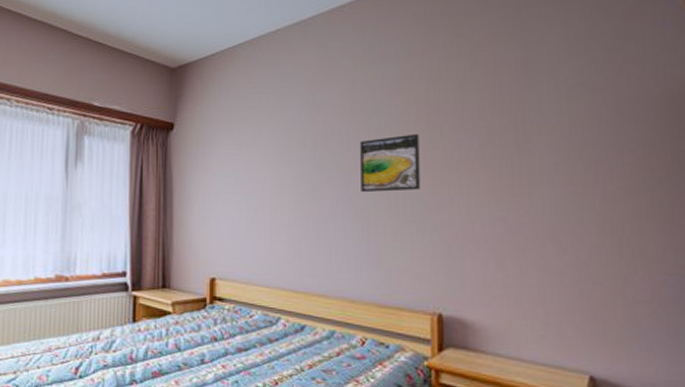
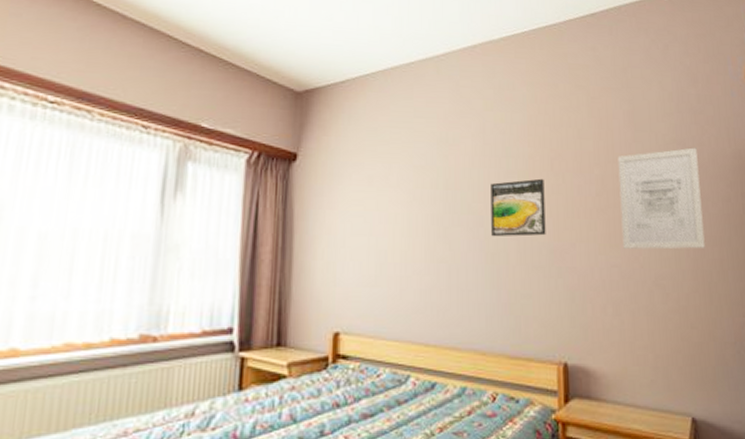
wall art: none [507,90,616,202] -> present [618,147,705,250]

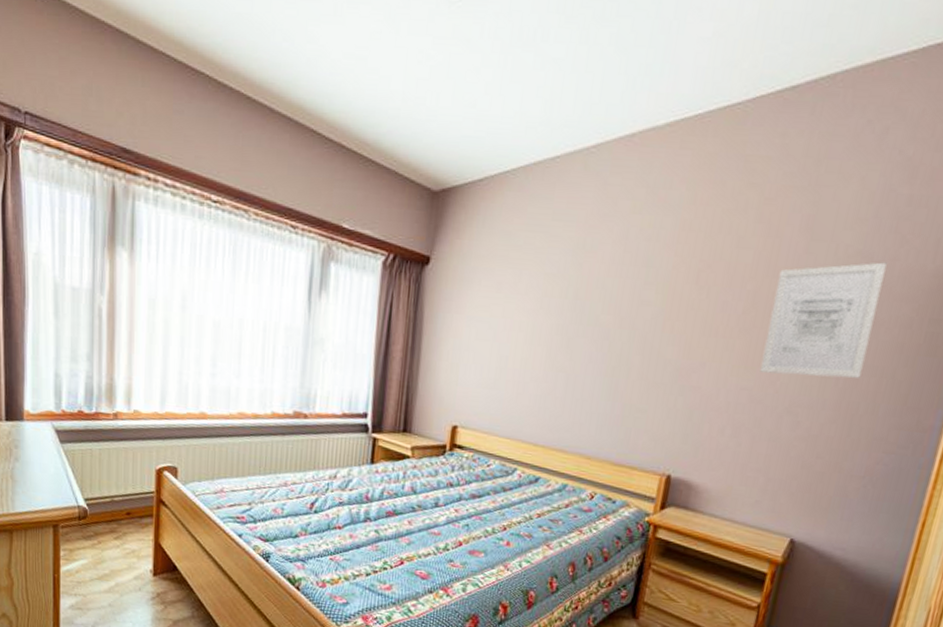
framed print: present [491,178,546,237] -> none [615,291,686,353]

